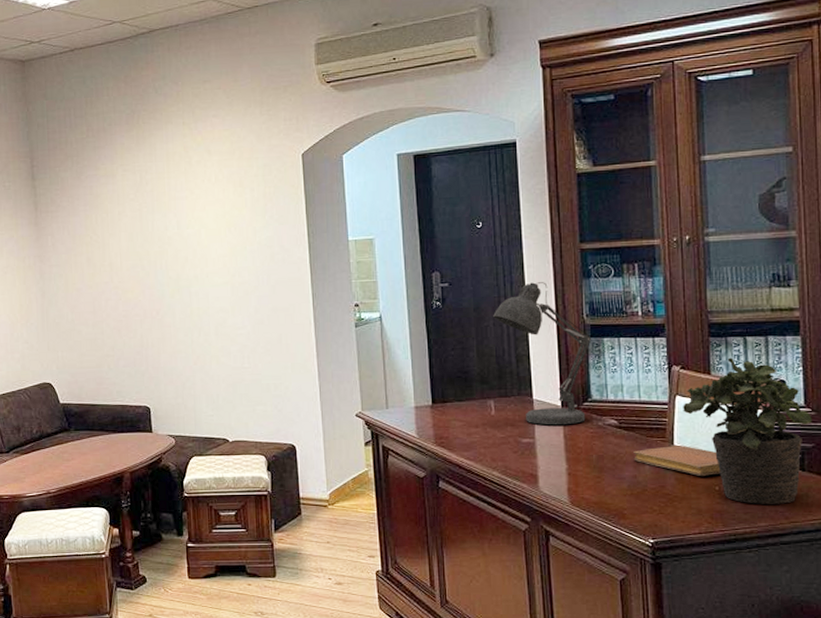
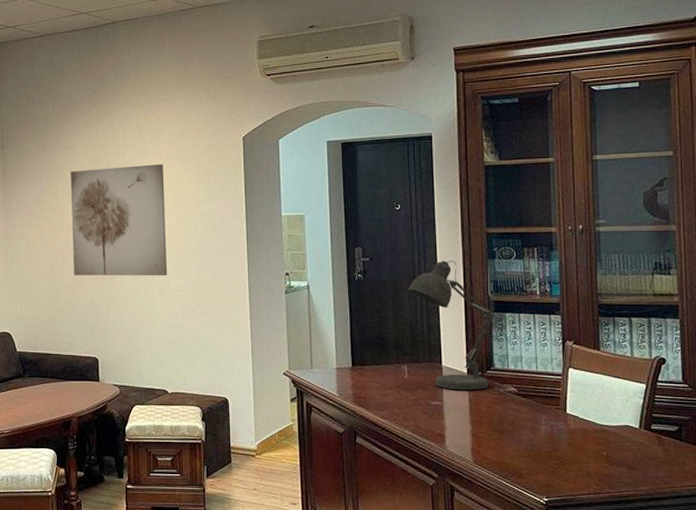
wall art: none [110,189,223,317] -> present [70,164,168,276]
notebook: present [633,444,721,476] -> none [531,412,608,442]
potted plant: present [683,358,812,504] -> none [575,336,689,470]

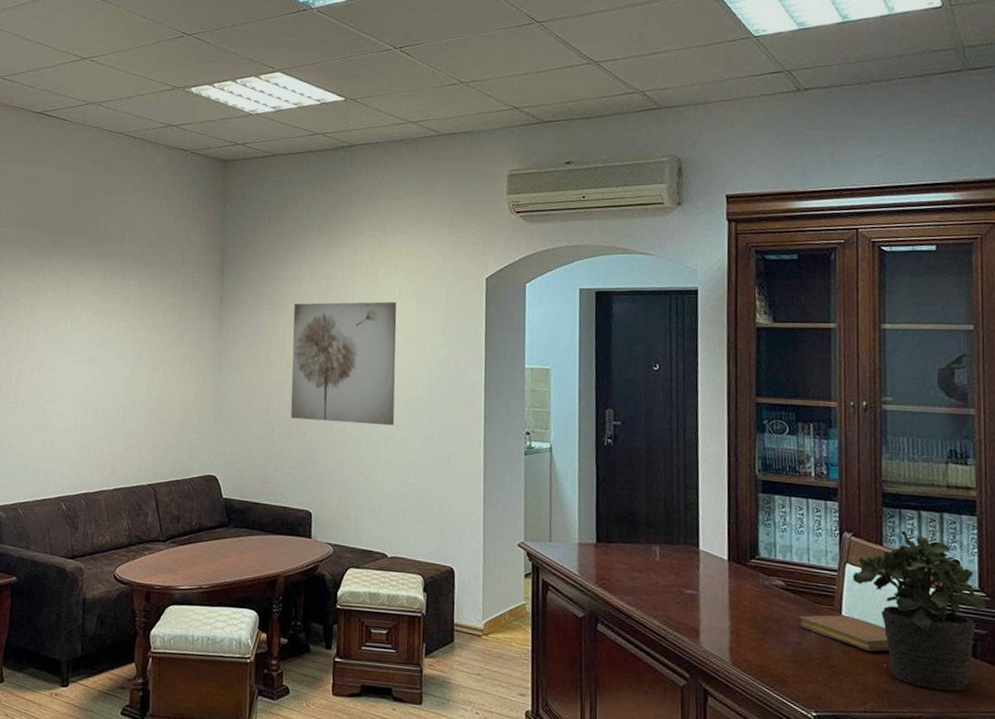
desk lamp: present [408,261,495,391] -> none [664,430,763,581]
notebook: none [531,412,608,442] -> present [799,615,890,652]
potted plant: none [575,336,689,470] -> present [852,530,986,692]

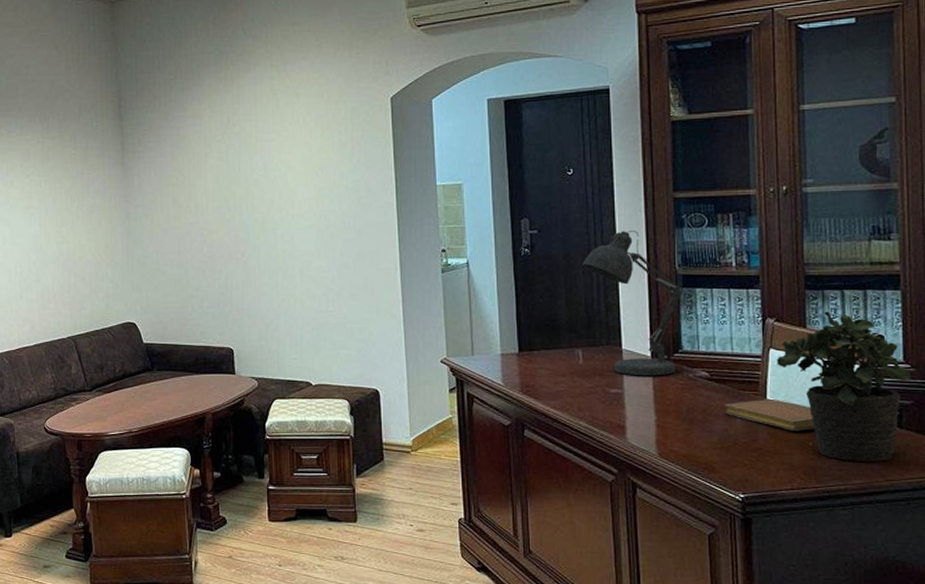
wall art: present [290,301,397,426] -> none [197,132,309,258]
desk lamp: none [664,430,763,581] -> present [583,231,684,376]

